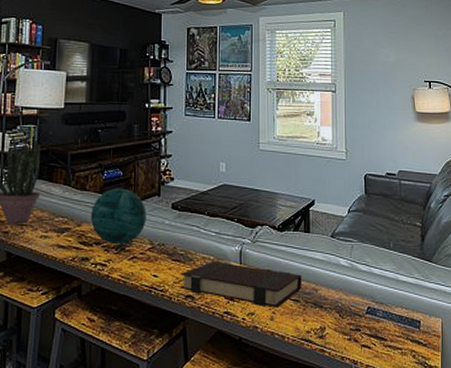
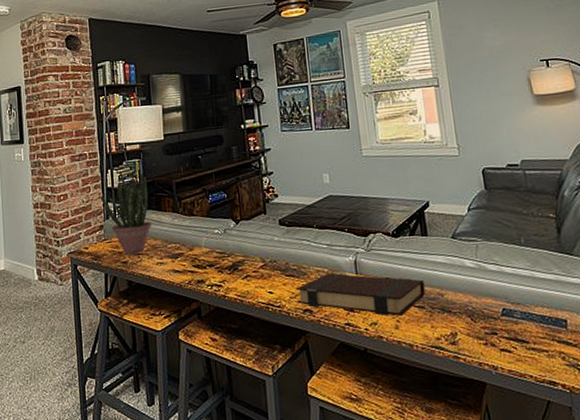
decorative orb: present [91,188,147,245] -> none [201,209,256,265]

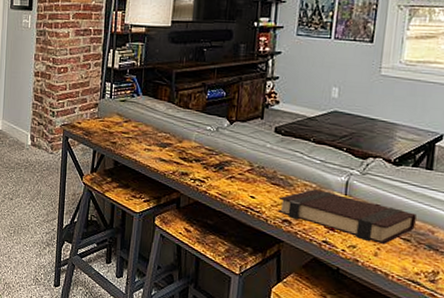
potted plant: present [100,172,152,255] -> none [99,54,147,137]

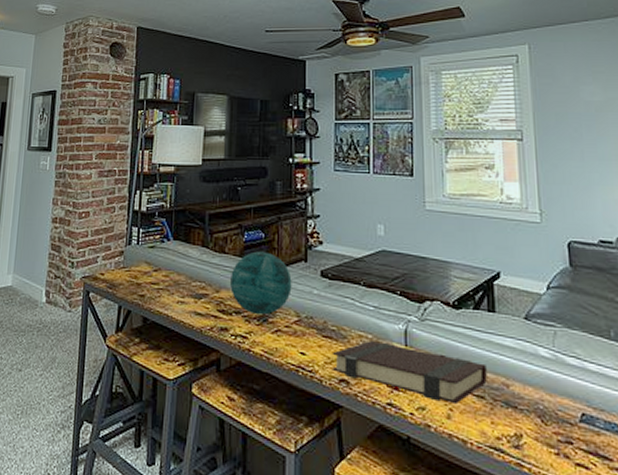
decorative orb: none [192,108,248,164] -> present [230,251,292,315]

